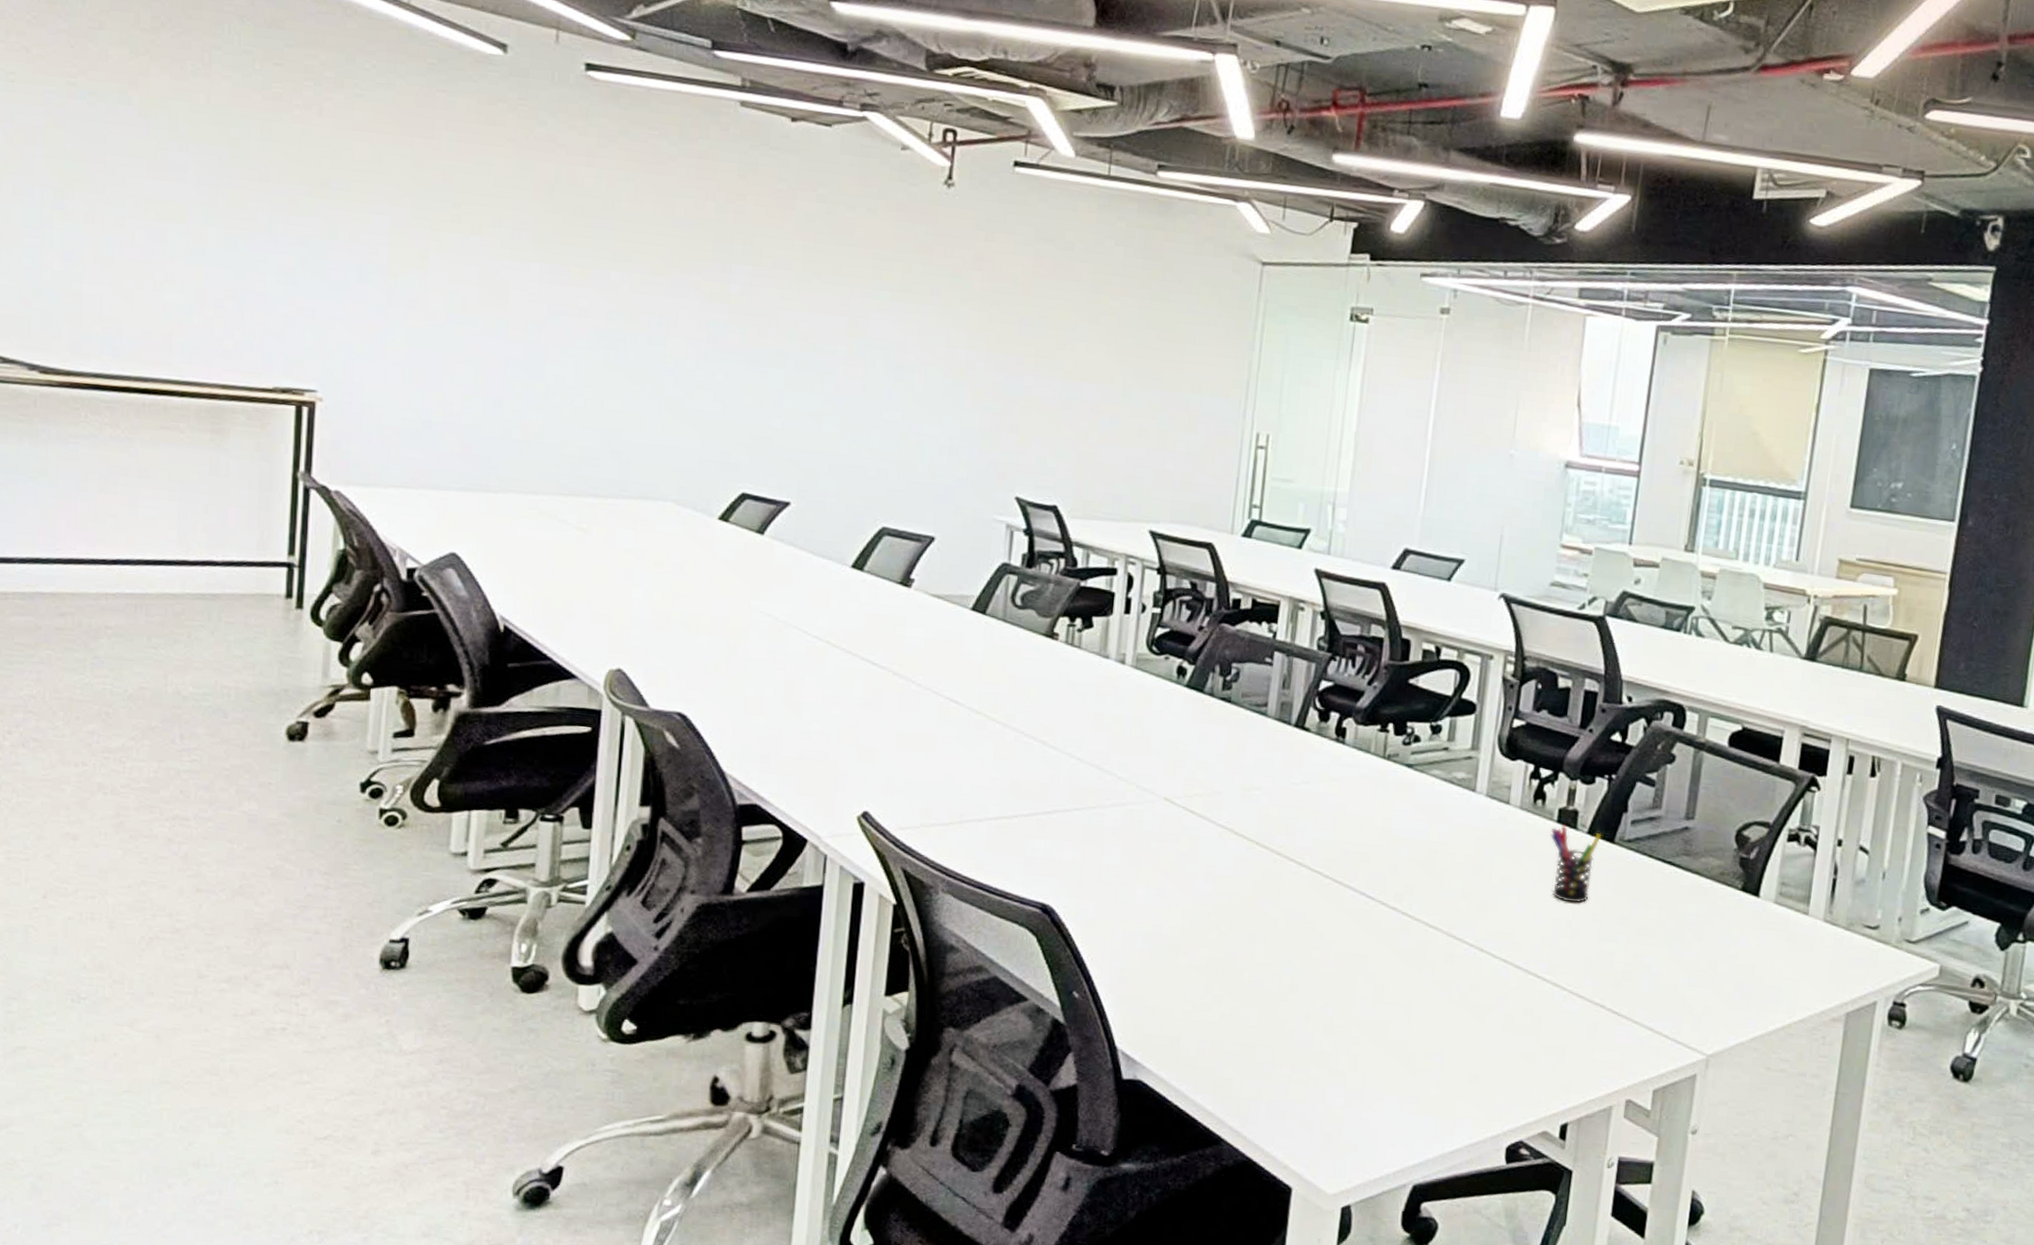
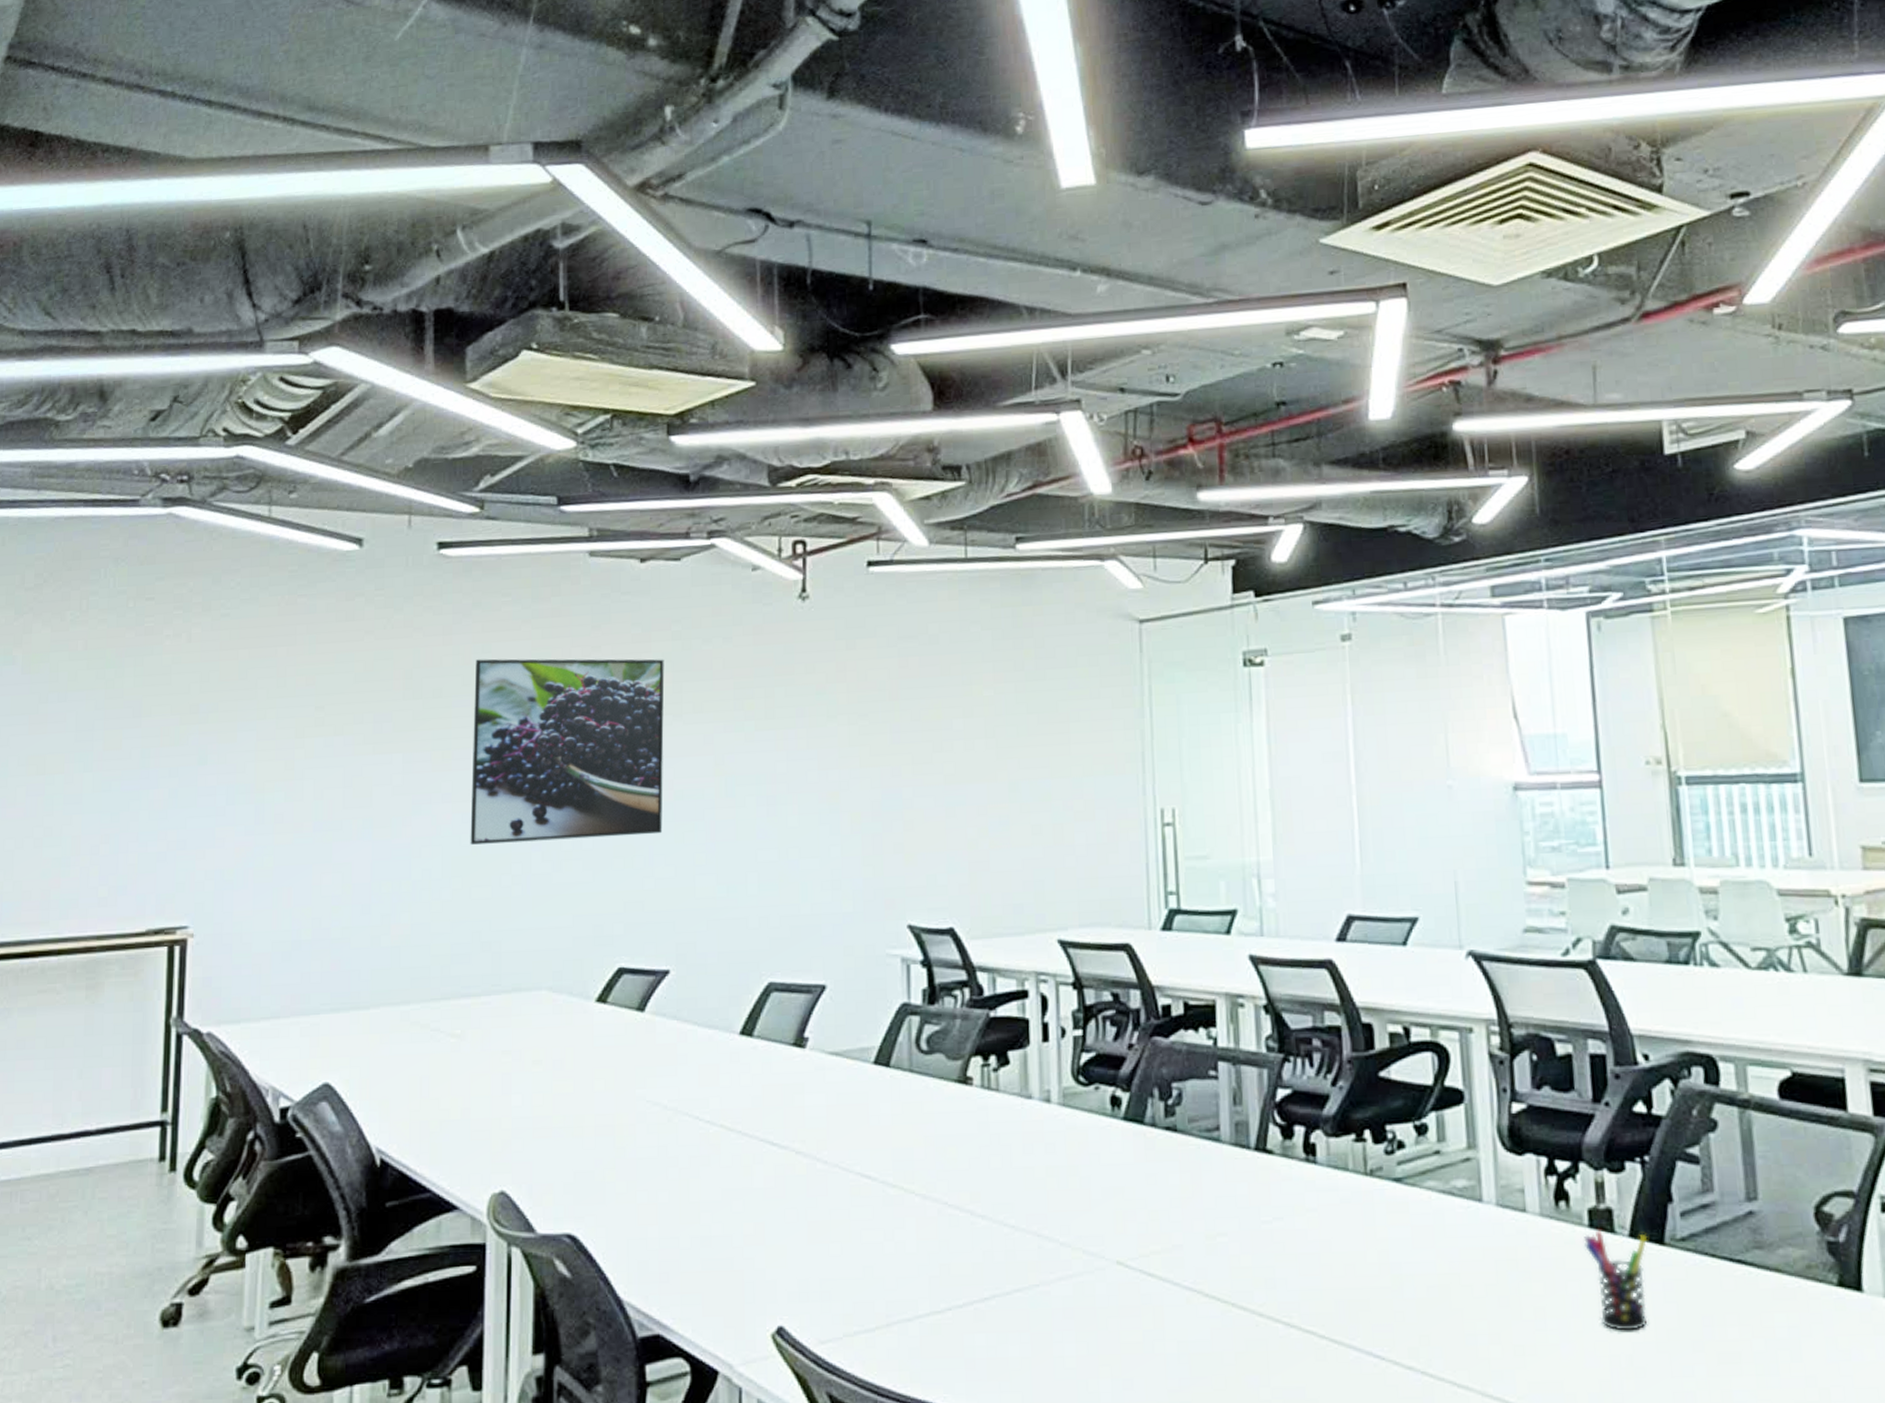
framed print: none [604,186,808,380] -> present [470,659,665,845]

